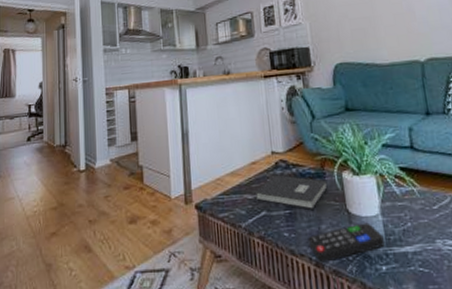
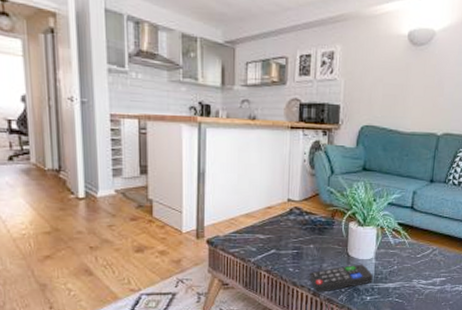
book: present [254,174,328,209] -> none [266,219,335,251]

